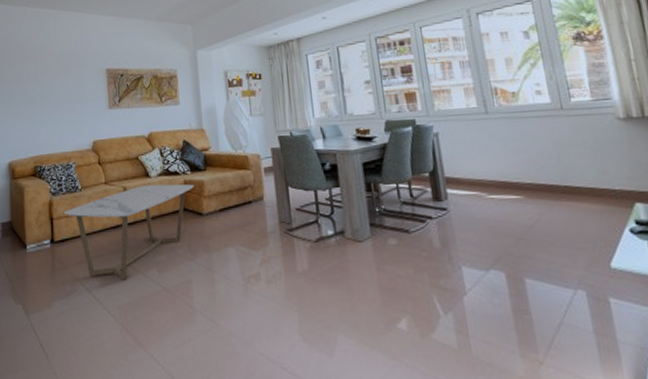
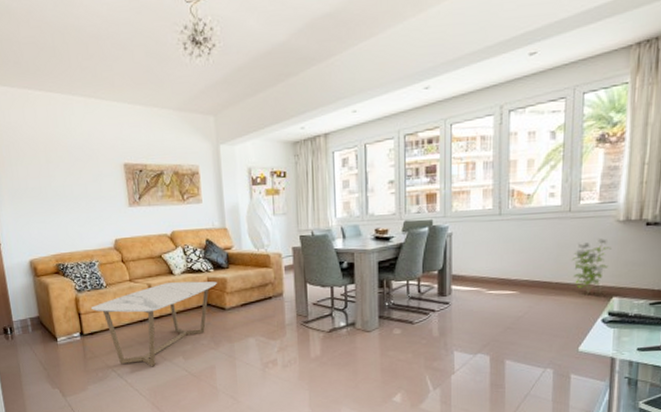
decorative plant: none [576,137,621,200] -> present [571,238,611,294]

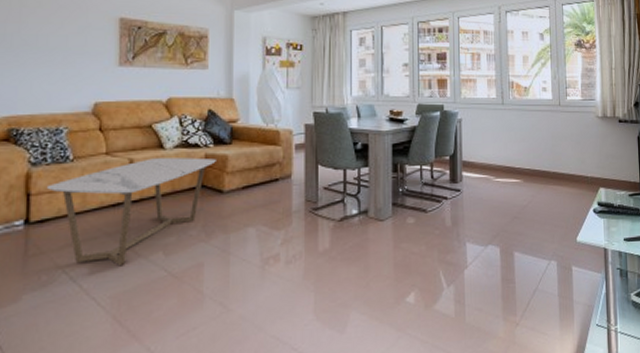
decorative plant: present [571,238,611,294] -> none [564,132,595,185]

